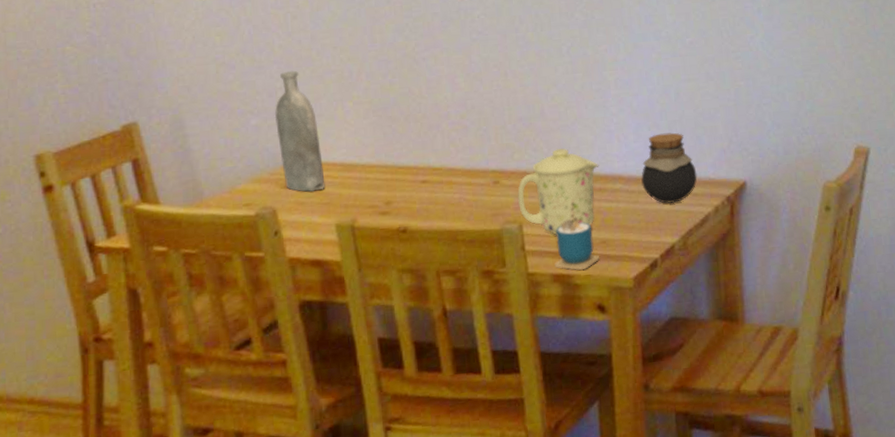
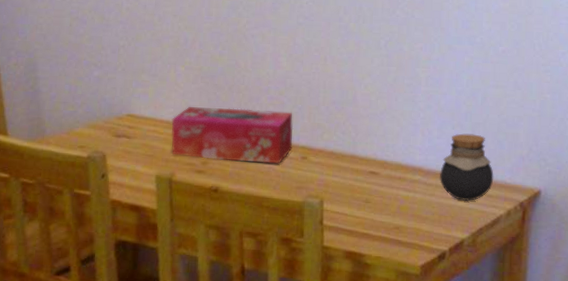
bottle: present [274,70,325,192] -> none [114,31,152,143]
tissue box: none [345,135,482,199] -> present [171,107,294,164]
mug: present [517,148,599,235] -> none [322,134,402,214]
cup: present [555,199,599,270] -> none [349,184,391,252]

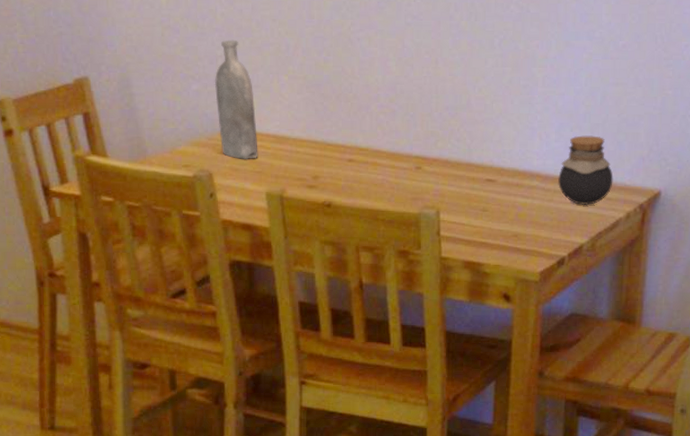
bottle: none [114,31,152,143] -> present [214,39,258,159]
tissue box: present [171,107,294,164] -> none [278,118,406,175]

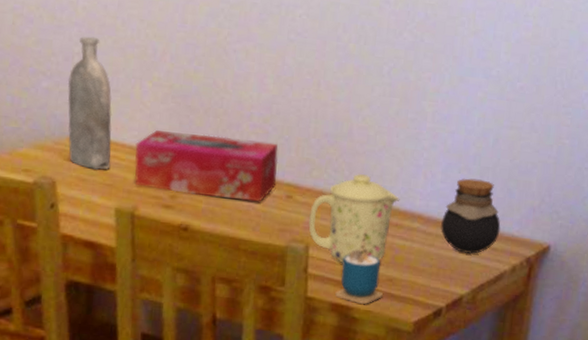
tissue box: none [278,118,406,175] -> present [134,130,279,202]
mug: none [438,140,519,224] -> present [308,173,400,263]
cup: none [467,192,510,260] -> present [335,230,383,305]

